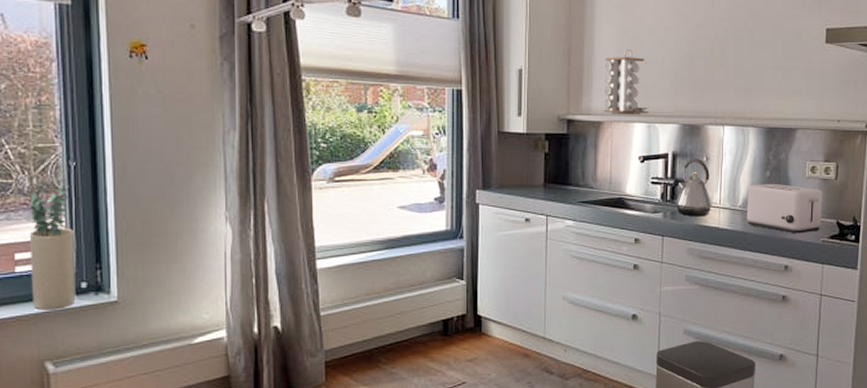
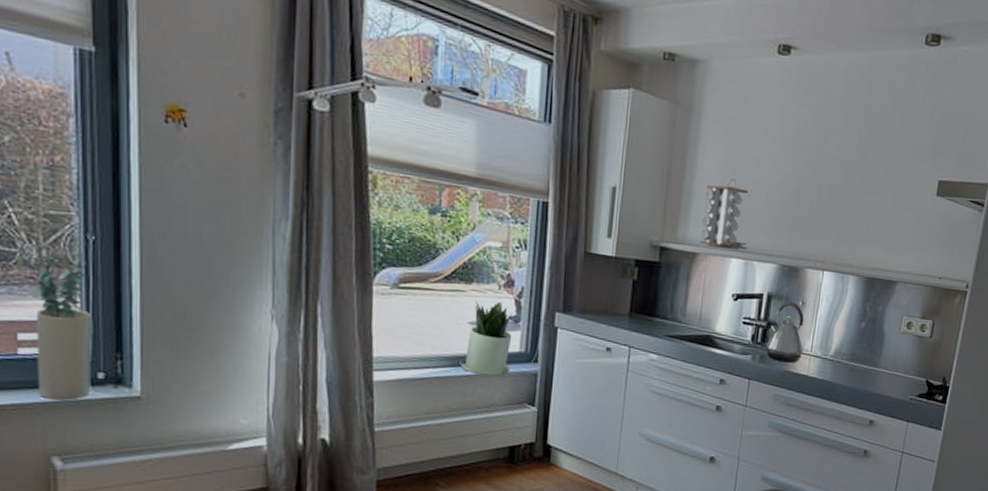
planter: none [393,184,439,256] -> present [460,300,512,377]
toaster: present [746,183,823,234] -> none [837,334,916,390]

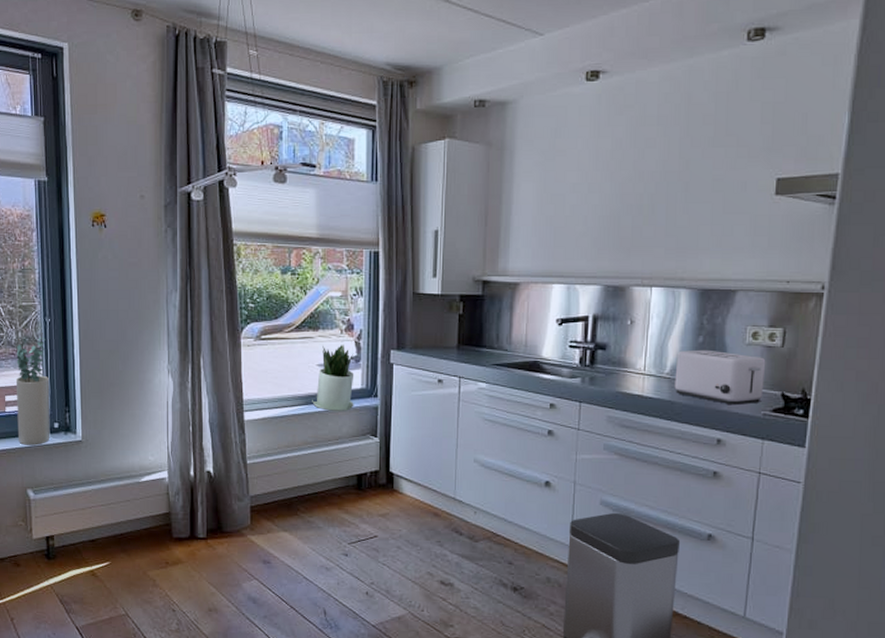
spice rack: present [699,177,750,251] -> none [520,206,569,276]
kettle: present [766,301,804,363] -> none [596,321,636,383]
toaster: none [837,334,916,390] -> present [674,349,766,406]

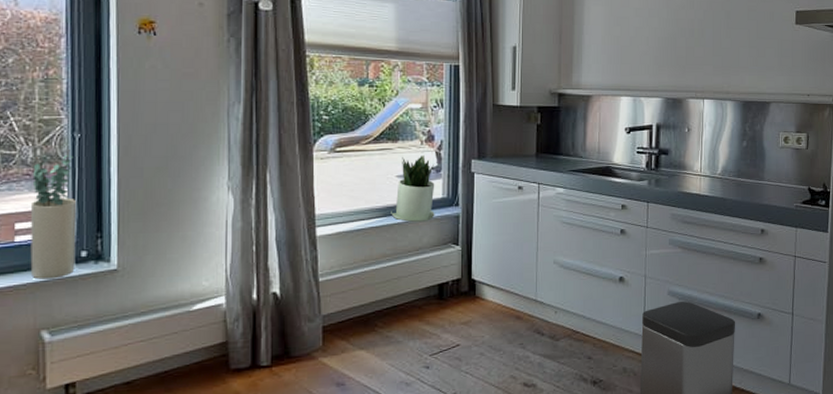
toaster: present [674,349,766,406] -> none [725,152,796,200]

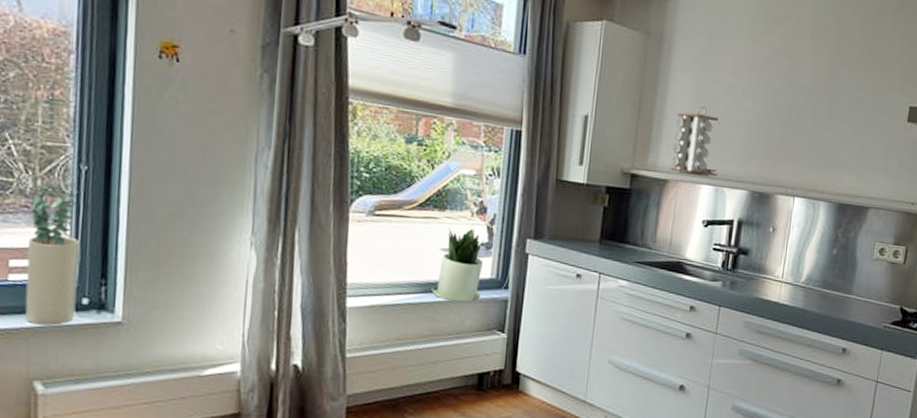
spice rack: none [592,27,635,90] -> present [670,105,720,178]

